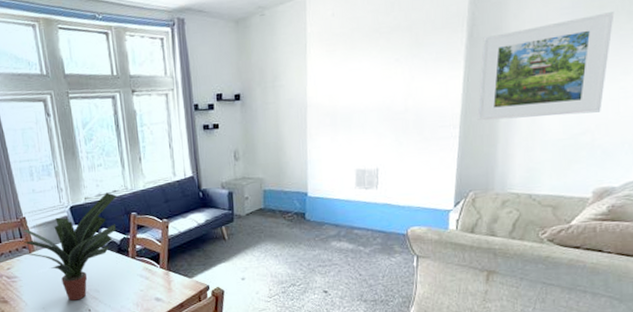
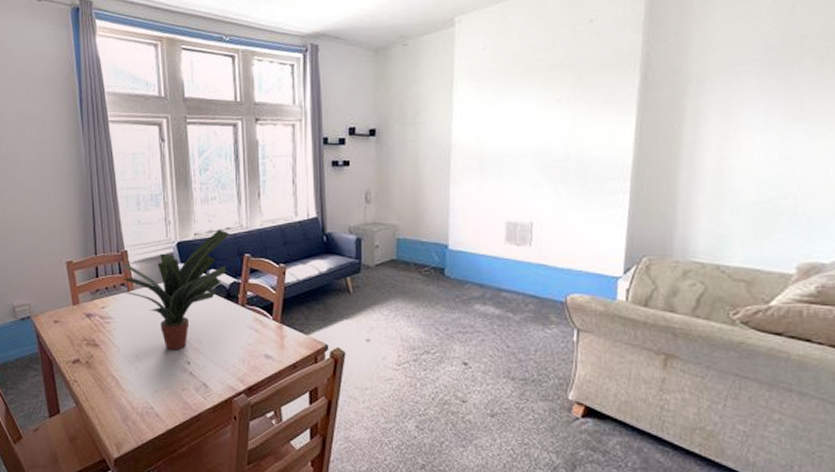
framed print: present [477,12,615,121] -> none [652,59,818,175]

